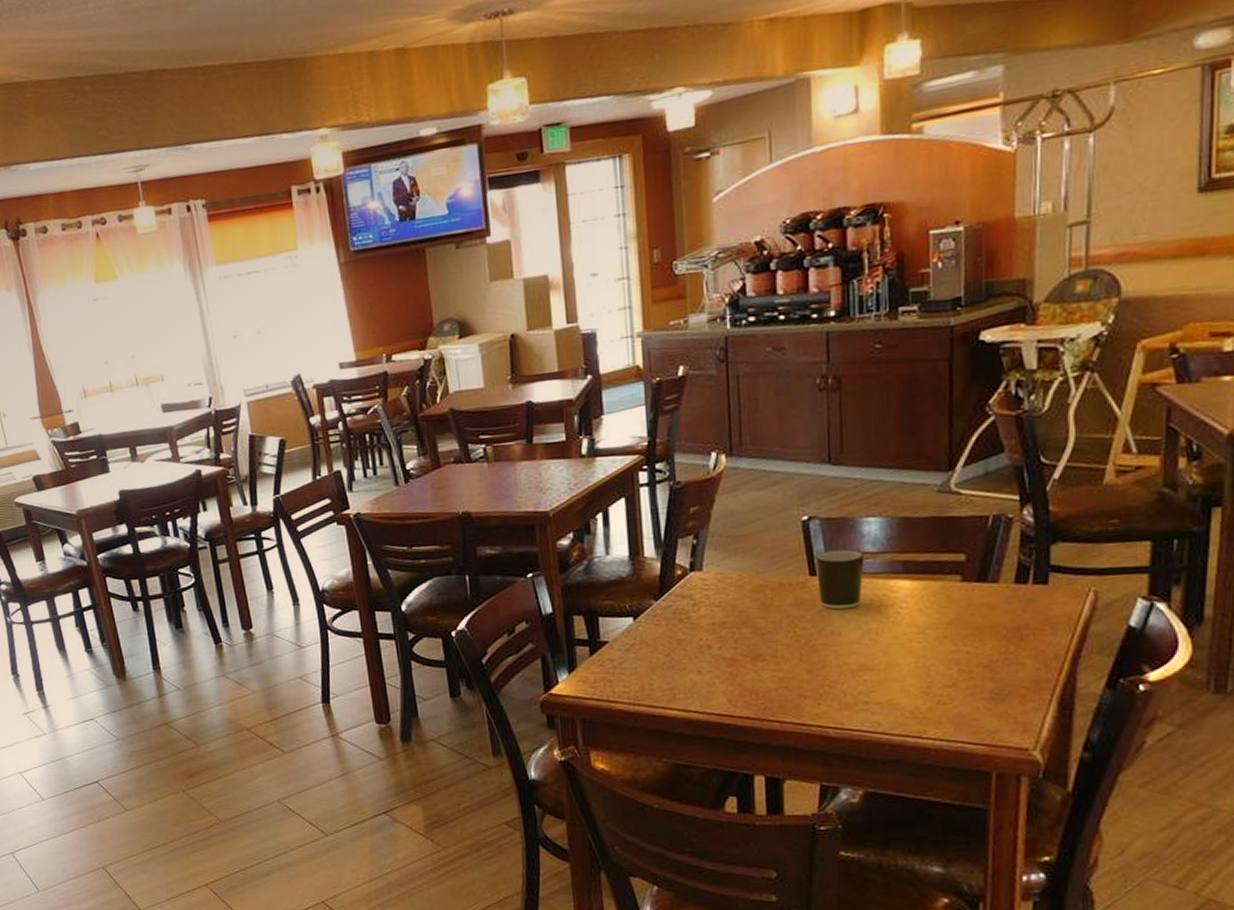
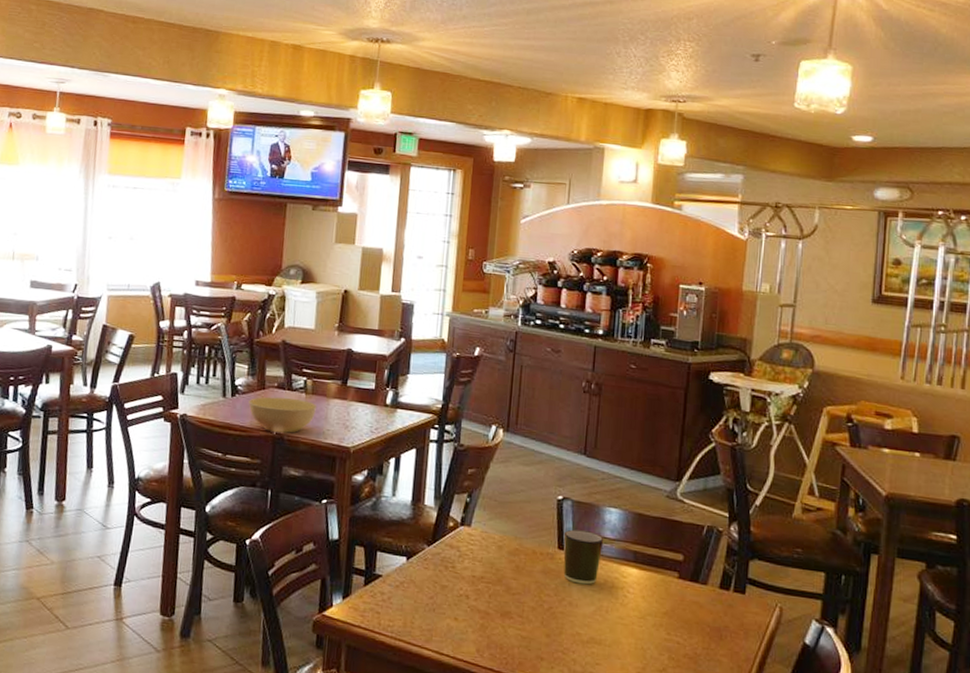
bowl: none [425,470,504,512] -> present [248,397,318,433]

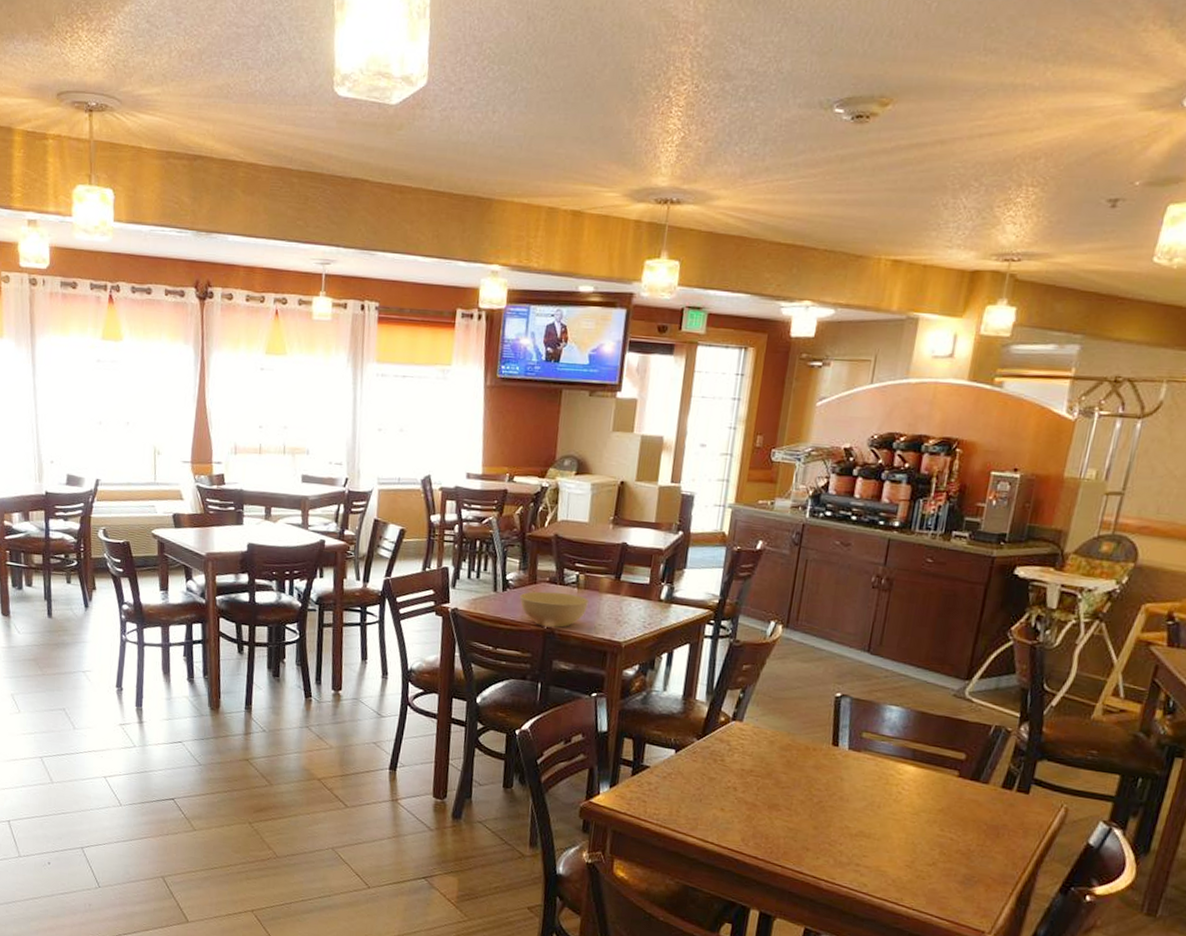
mug: present [563,529,604,585] -> none [836,726,882,781]

